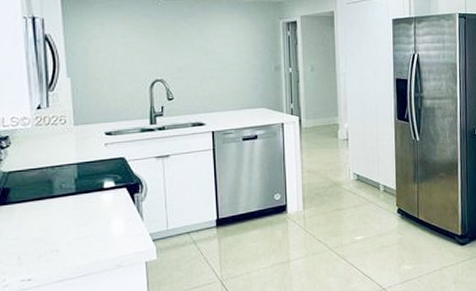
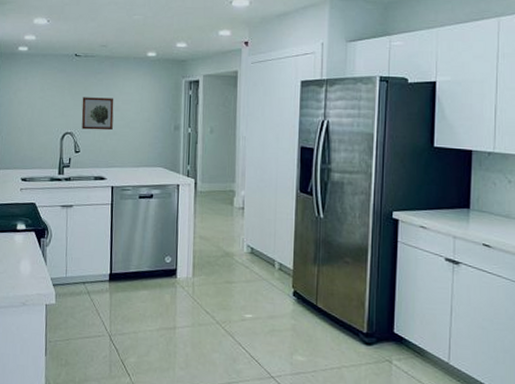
wall art: none [172,42,209,76] -> present [81,97,114,131]

